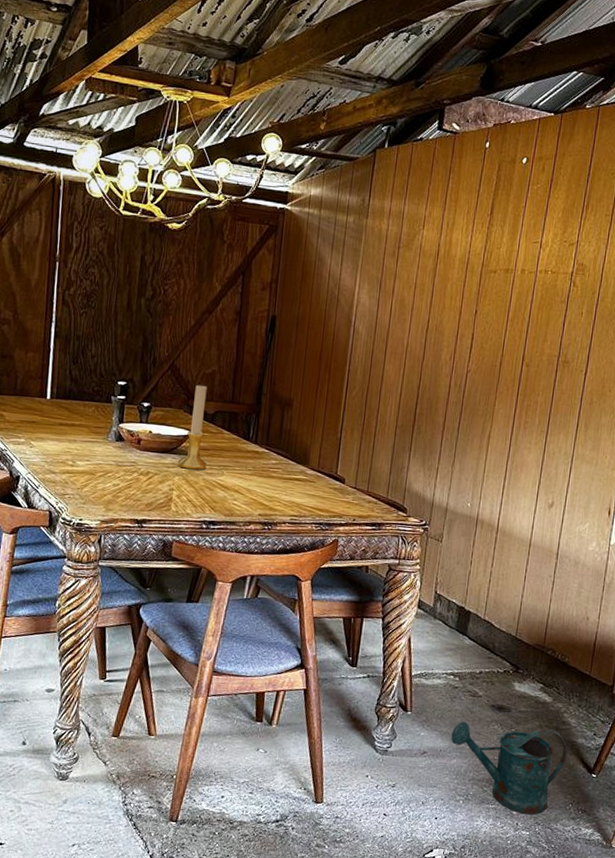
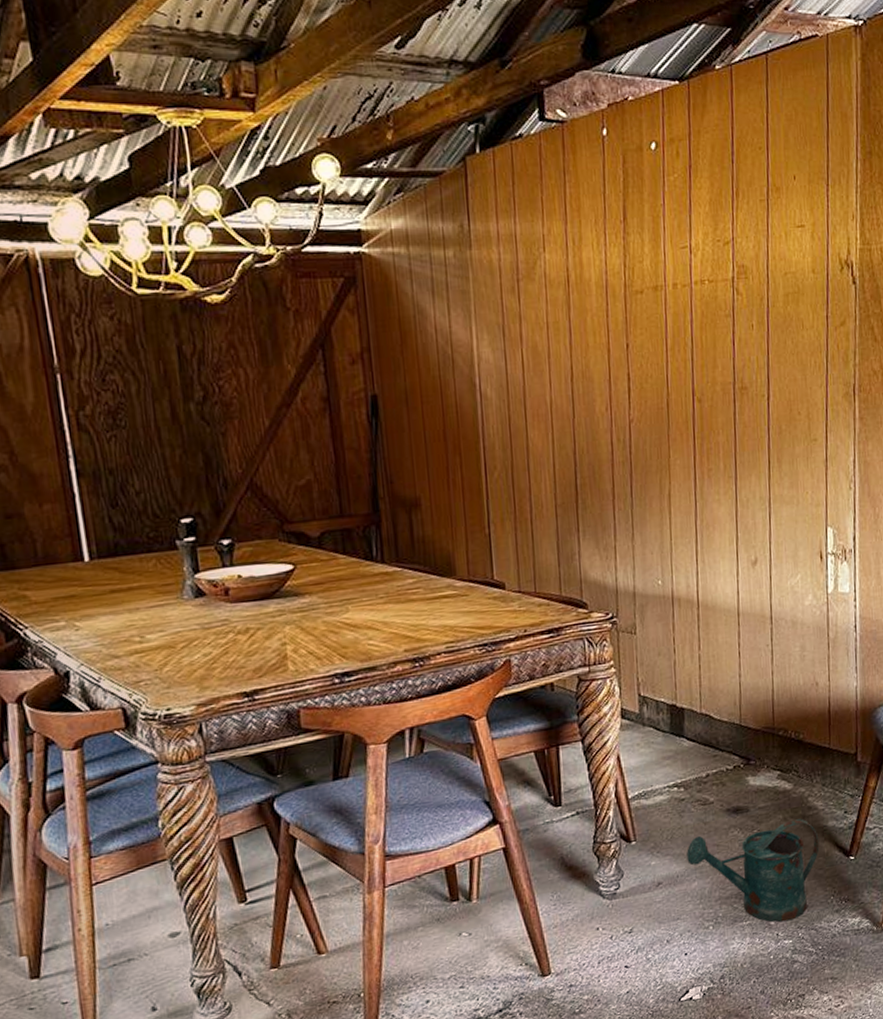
candle holder: present [177,384,207,471] -> none [284,500,325,614]

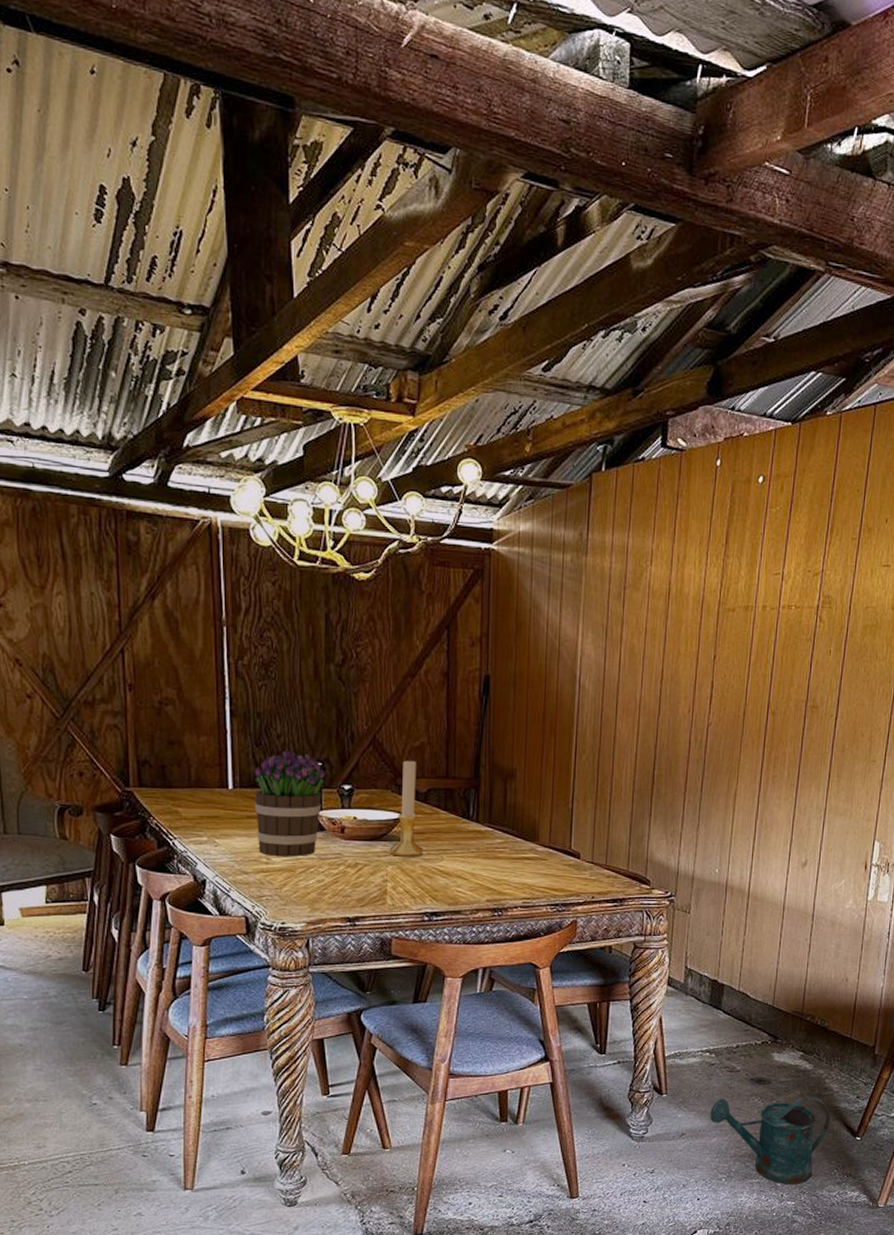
bouquet: none [112,507,199,633] -> present [253,750,325,856]
candle holder: none [284,500,325,614] -> present [389,759,424,857]

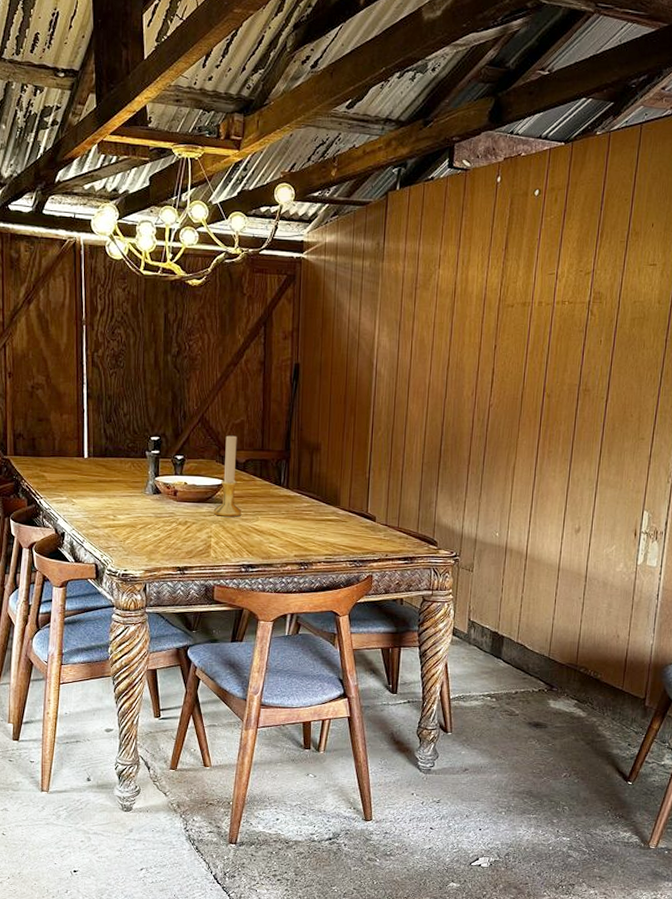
bouquet: present [253,750,325,856] -> none [104,426,162,515]
watering can: present [710,1097,831,1185] -> none [491,738,604,822]

